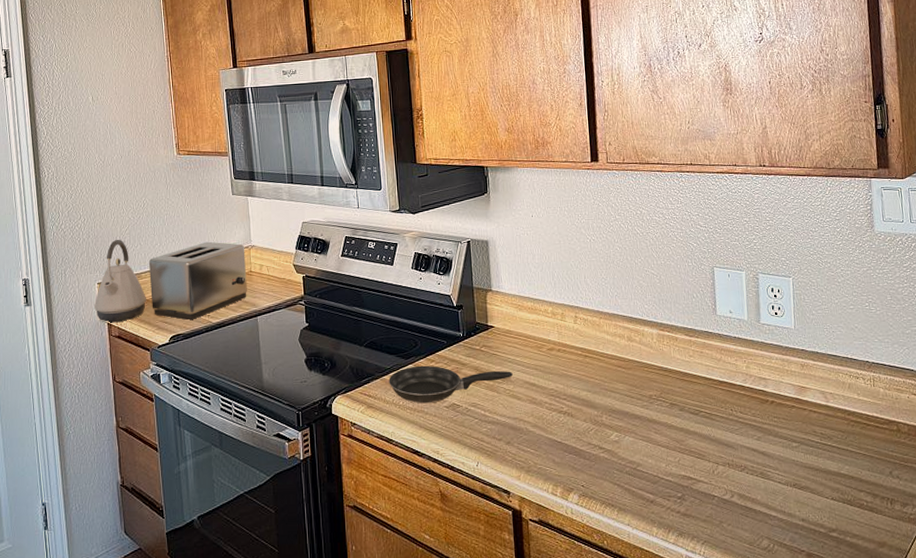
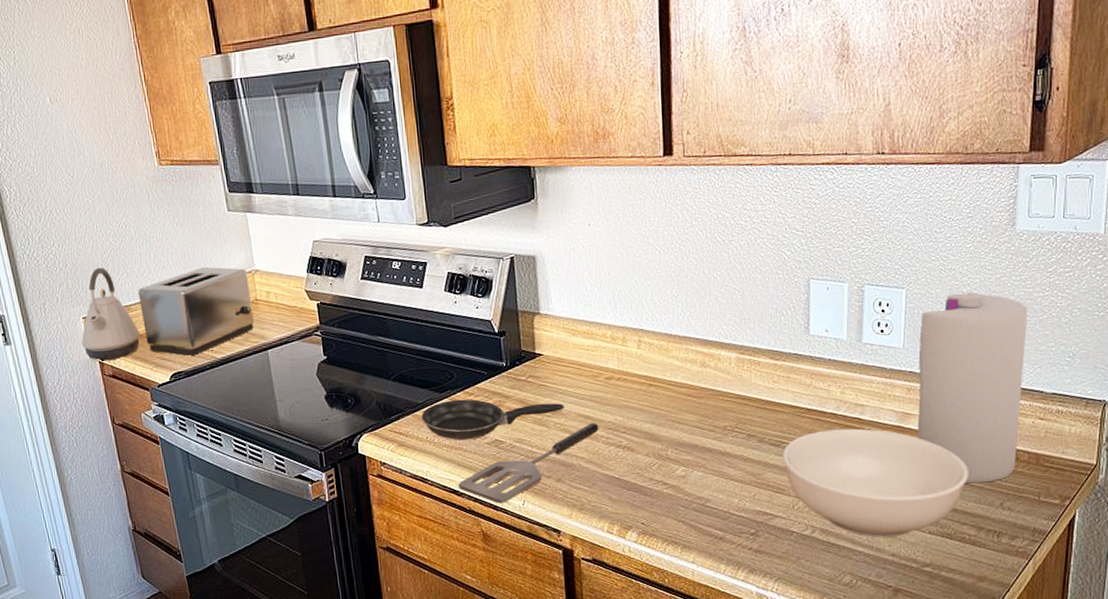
spatula: none [419,389,543,465] -> present [458,422,599,504]
bowl: none [700,399,861,503] -> present [782,428,969,537]
paper towel holder: none [806,282,899,453] -> present [917,292,1028,484]

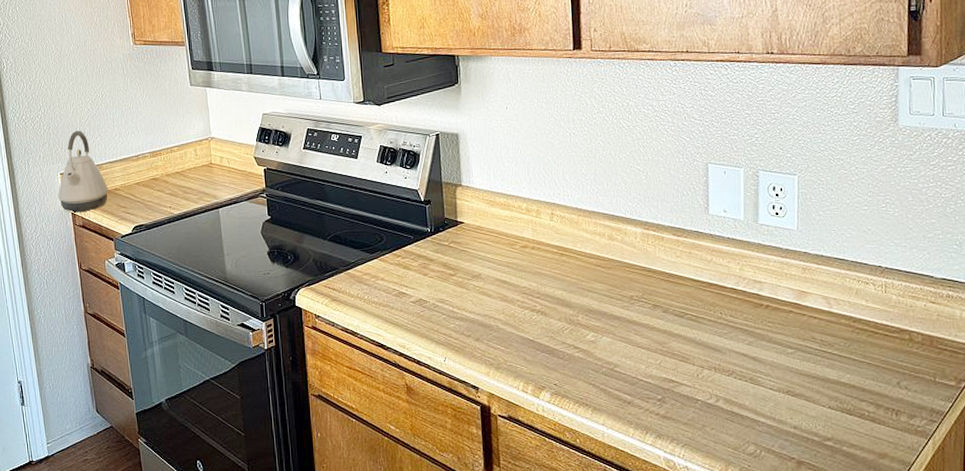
toaster: present [137,266,254,355] -> none [109,133,208,211]
frying pan: present [421,399,564,441] -> none [353,260,483,298]
spatula: present [458,422,599,504] -> none [385,287,515,359]
bowl: present [782,428,969,537] -> none [685,303,866,409]
paper towel holder: present [917,292,1028,484] -> none [812,181,915,362]

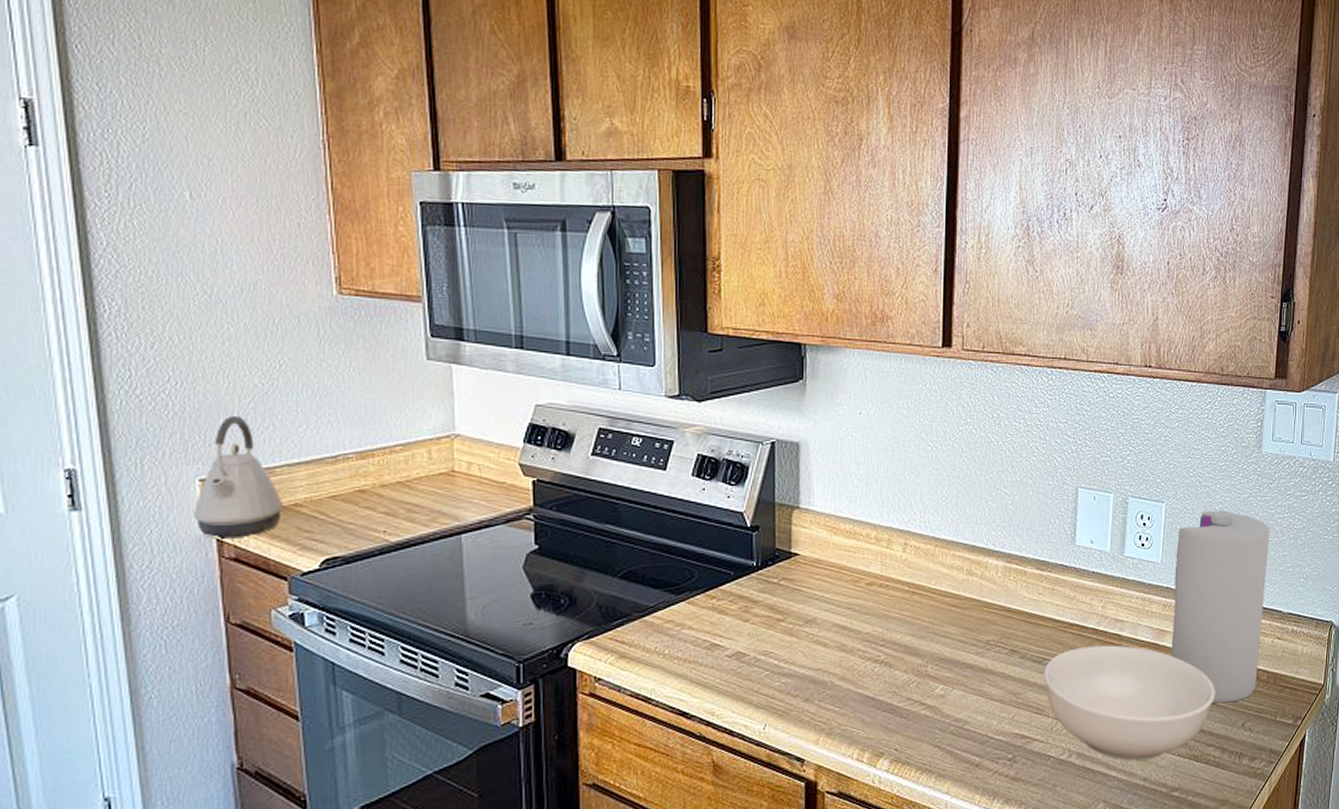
bowl: none [685,303,866,409] -> present [1043,645,1216,761]
paper towel holder: none [812,181,915,362] -> present [1171,510,1270,704]

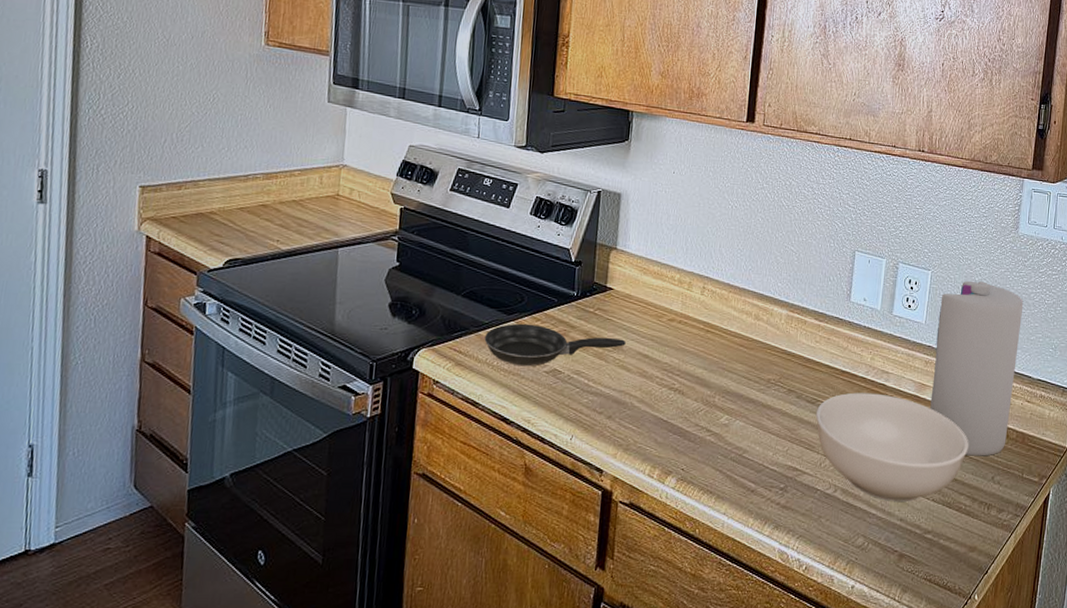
kettle: present [194,415,284,537] -> none [131,136,202,236]
frying pan: none [651,603,819,652] -> present [484,323,626,367]

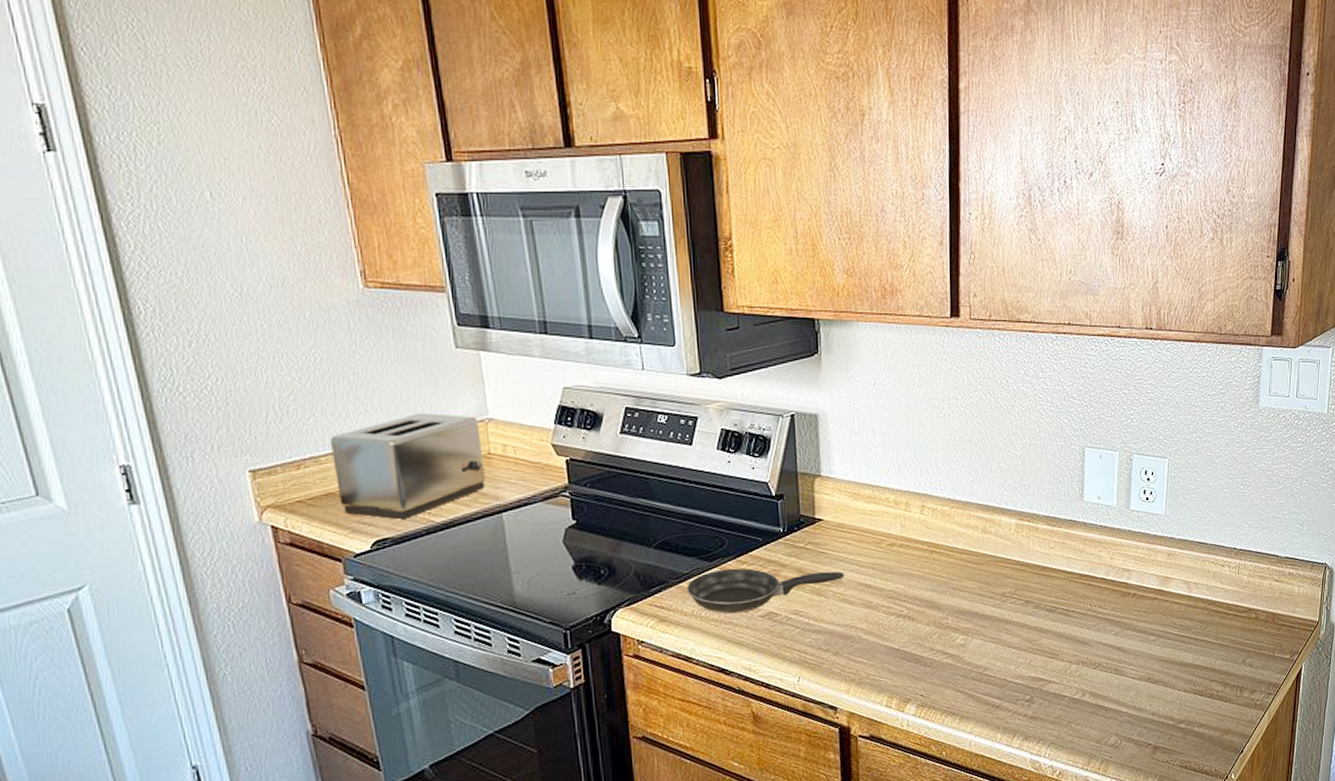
toaster: none [206,153,335,243] -> present [329,412,485,519]
bowl: present [815,392,969,501] -> none [1056,592,1218,698]
paper towel holder: present [930,280,1024,456] -> none [1176,463,1267,643]

